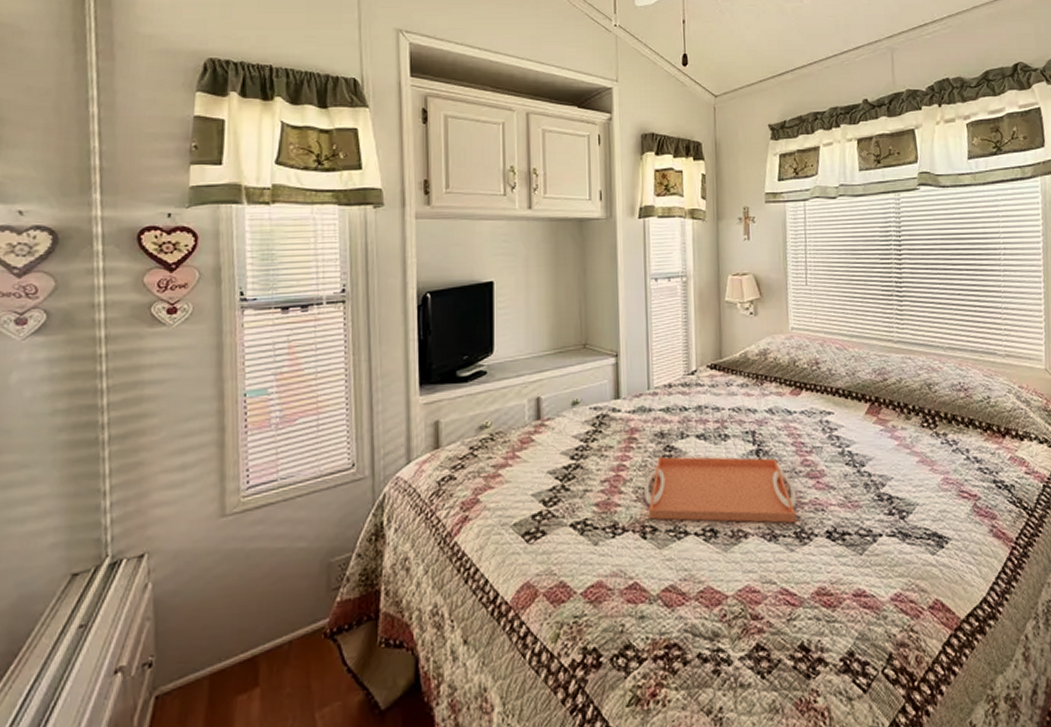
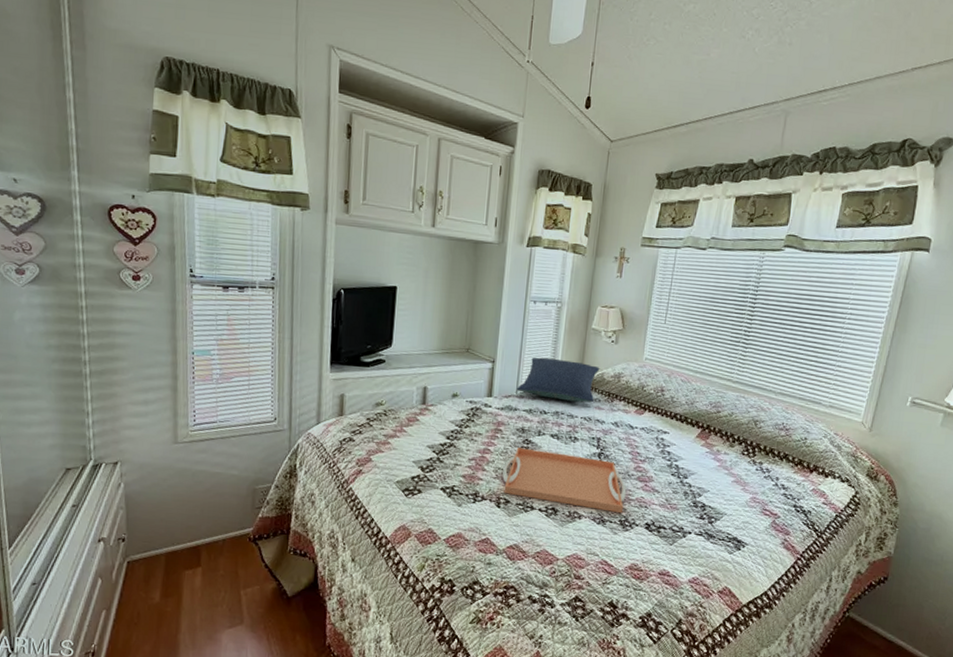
pillow: none [647,342,742,392] -> present [516,357,600,403]

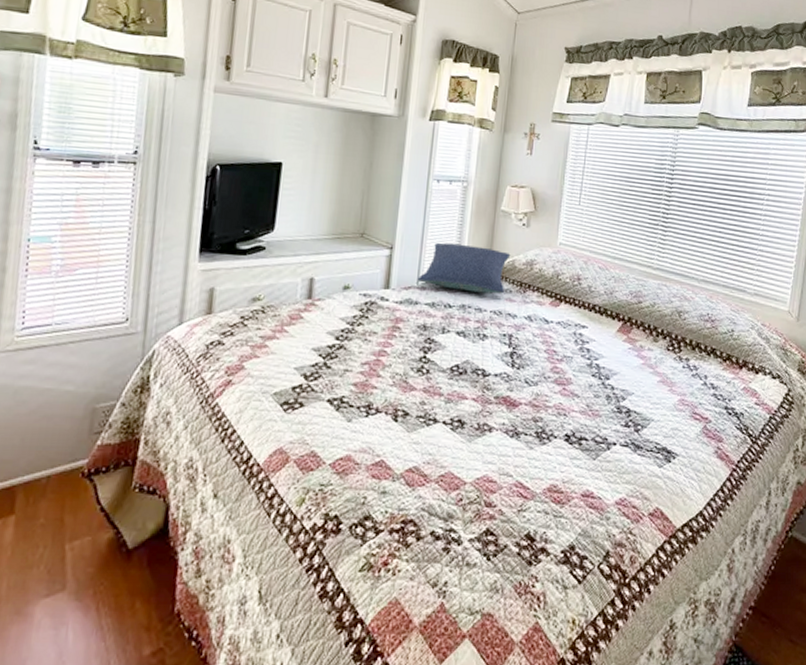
serving tray: present [502,447,627,514] -> none [400,348,543,424]

